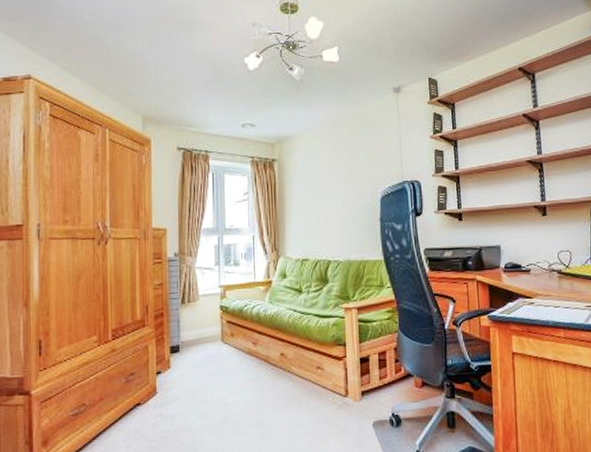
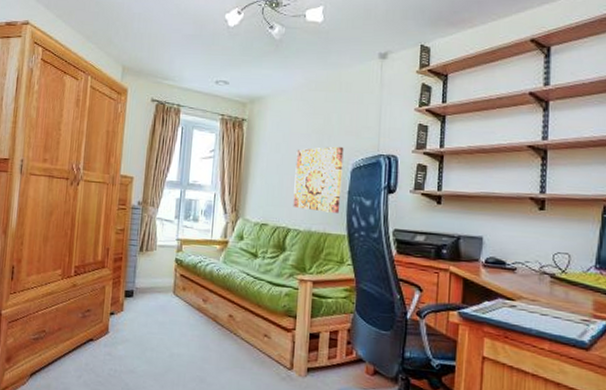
wall art: none [328,177,375,241] -> present [293,146,344,213]

